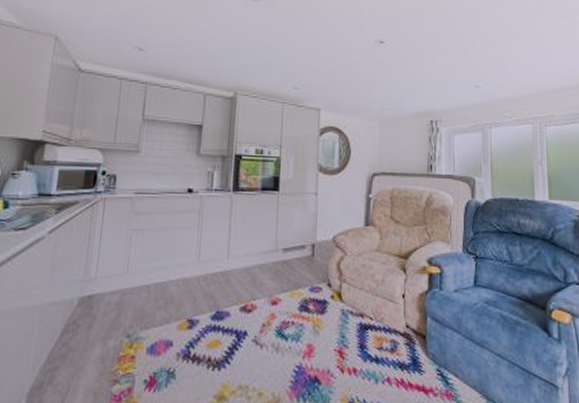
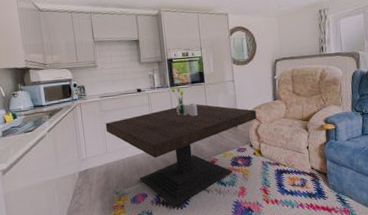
coffee table: none [133,217,341,367] -> present [105,104,257,208]
bouquet: none [233,192,265,240] -> present [171,86,198,121]

